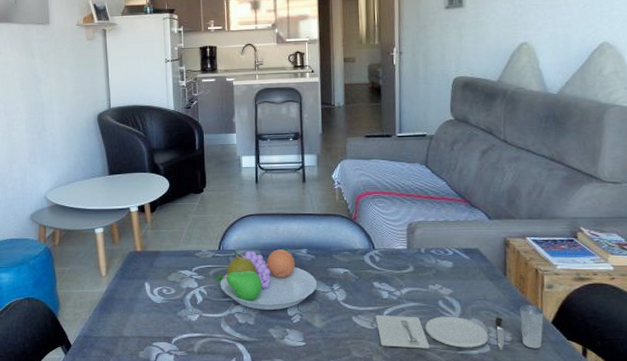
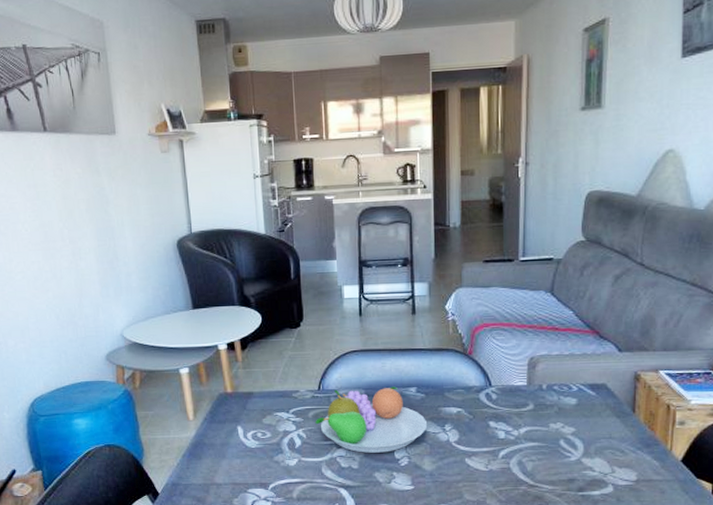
place setting: present [375,305,544,351] -> none [490,443,673,491]

